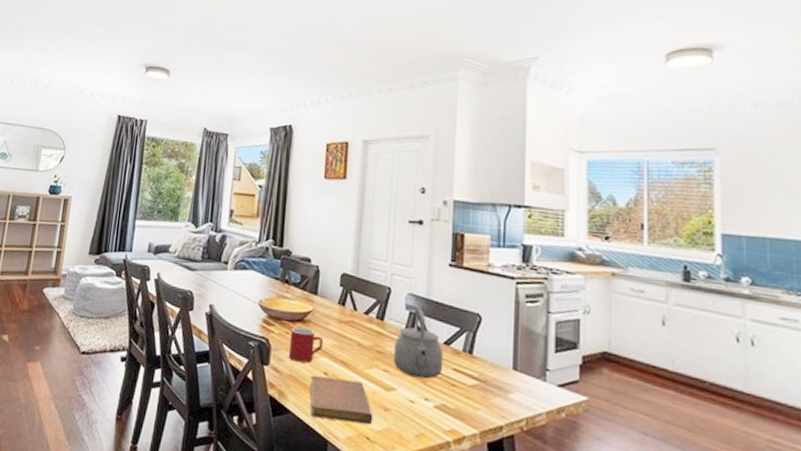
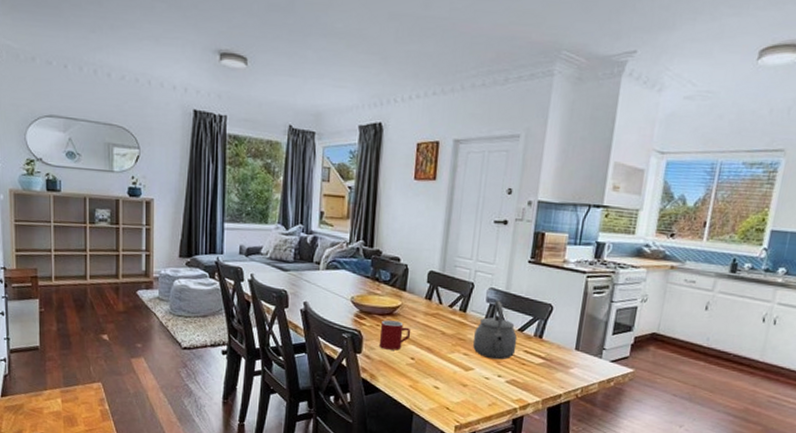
notebook: present [309,375,373,425] -> none [398,360,453,398]

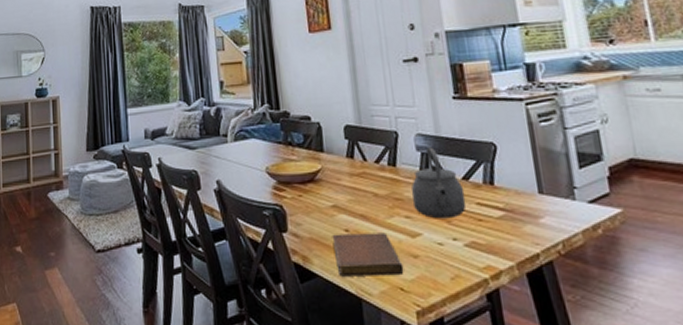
mug: present [379,320,411,350] -> none [302,188,339,223]
notebook: none [398,360,453,398] -> present [332,232,404,277]

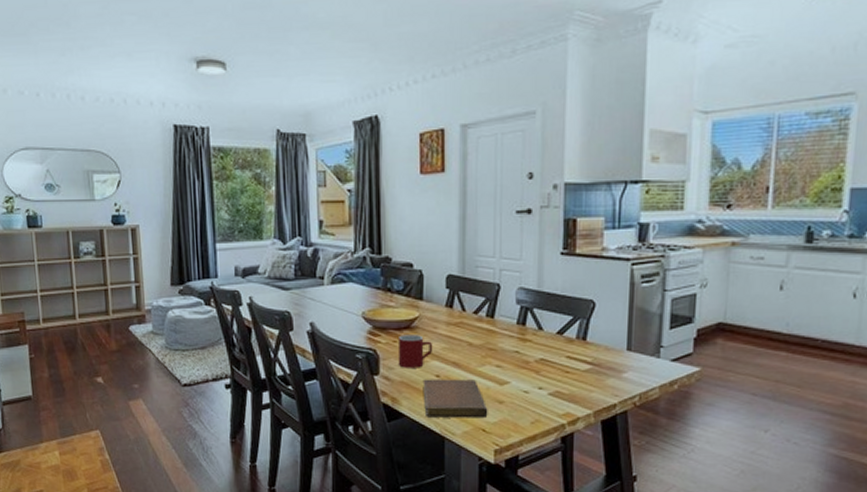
mug: none [302,188,339,223] -> present [397,335,433,368]
tea kettle: present [411,147,467,219] -> none [506,301,557,370]

